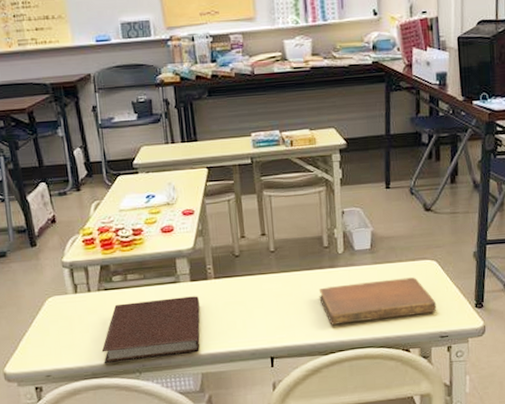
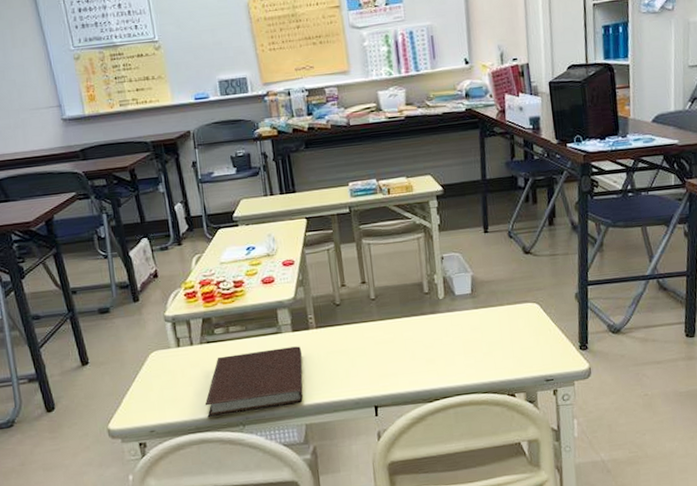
notebook: present [318,277,437,325] -> none [420,321,541,372]

